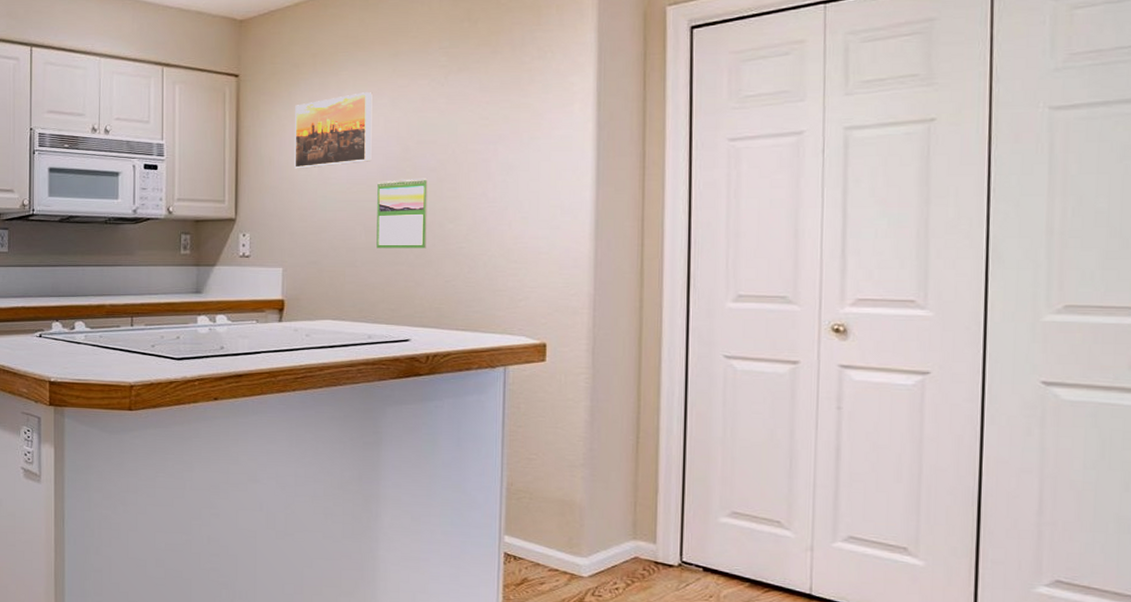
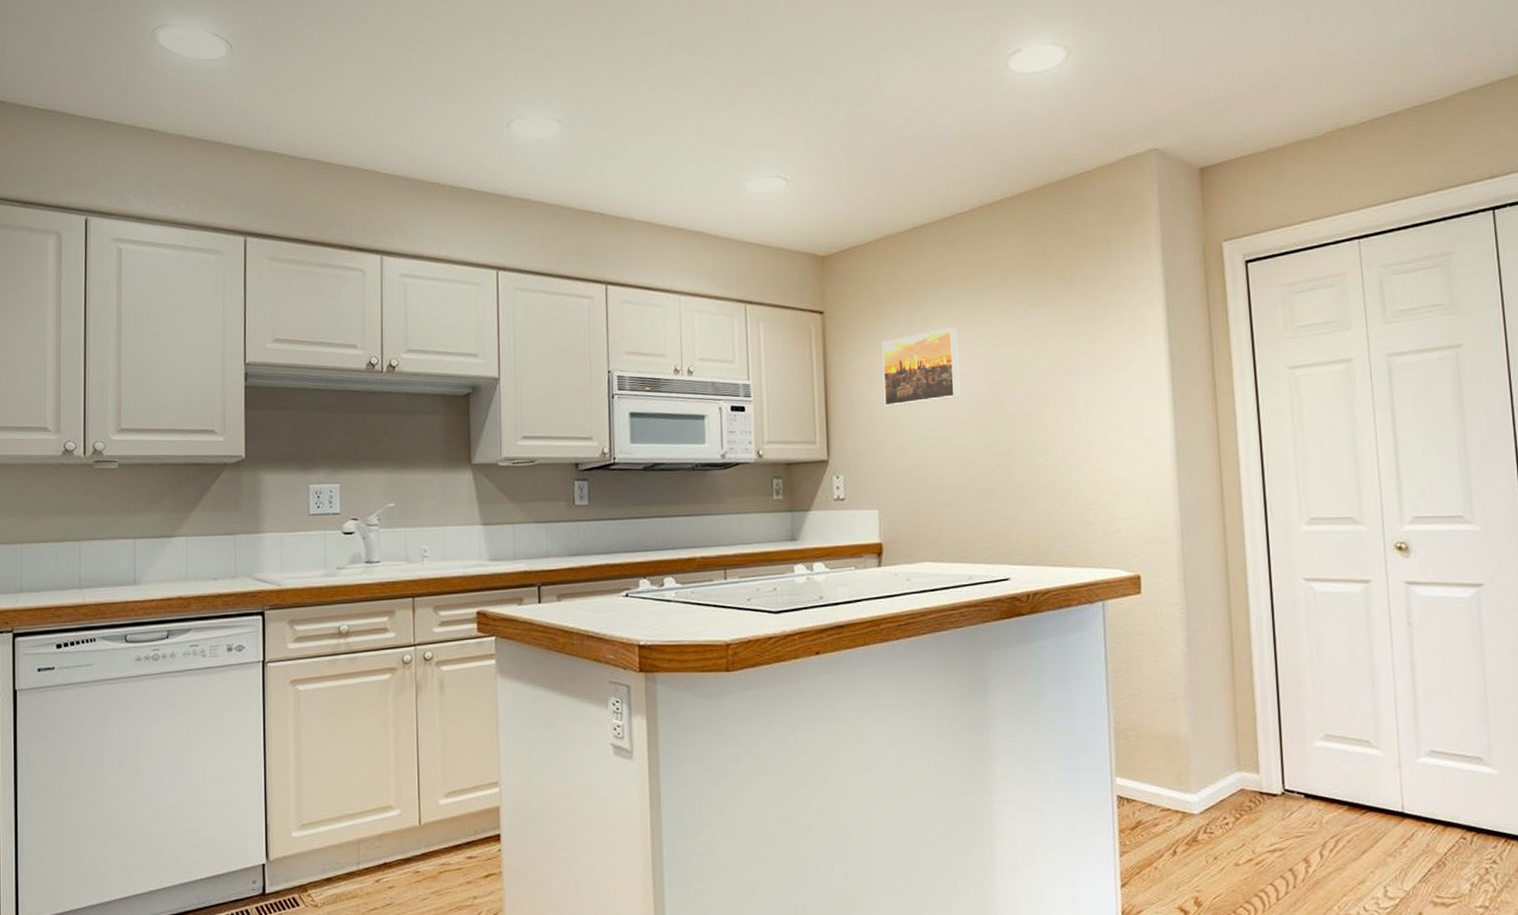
calendar: present [376,178,428,249] -> none [967,412,1019,486]

